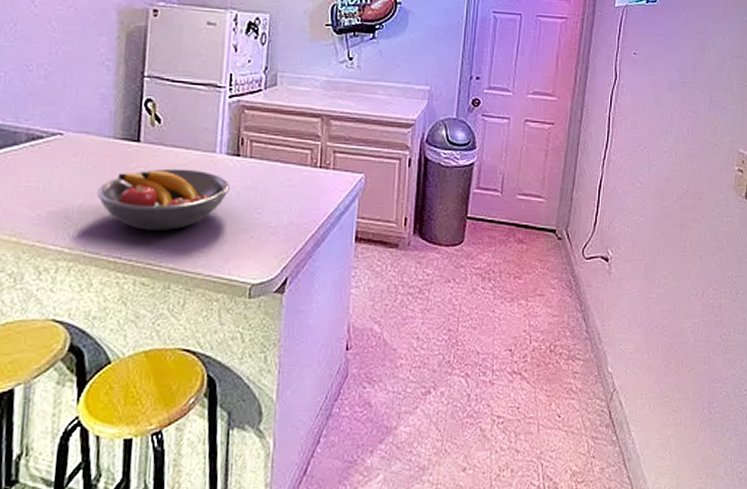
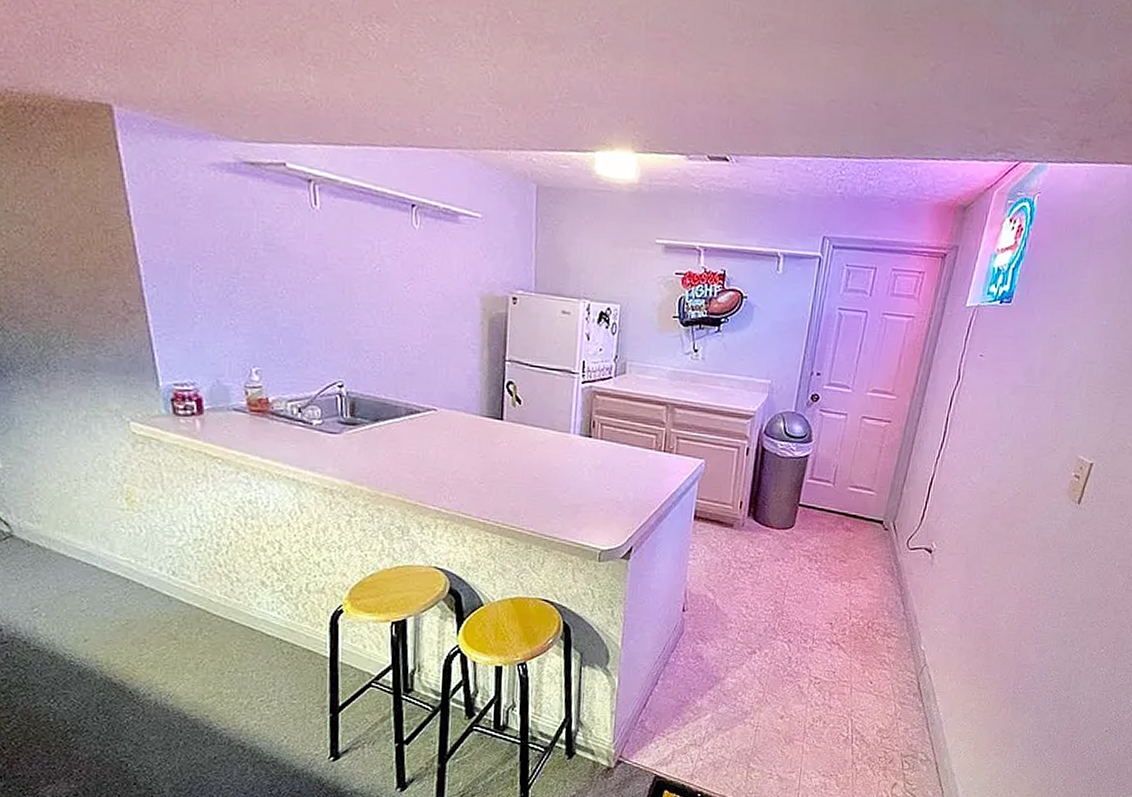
fruit bowl: present [96,168,230,230] -> none [467,445,583,499]

